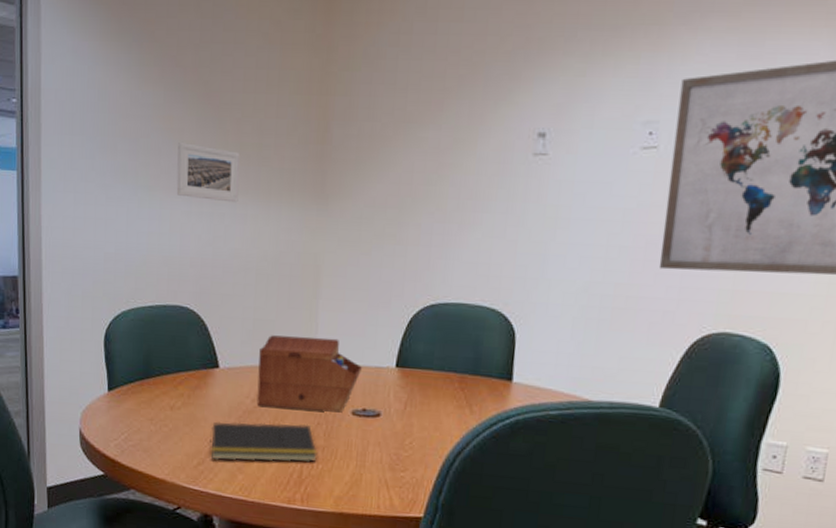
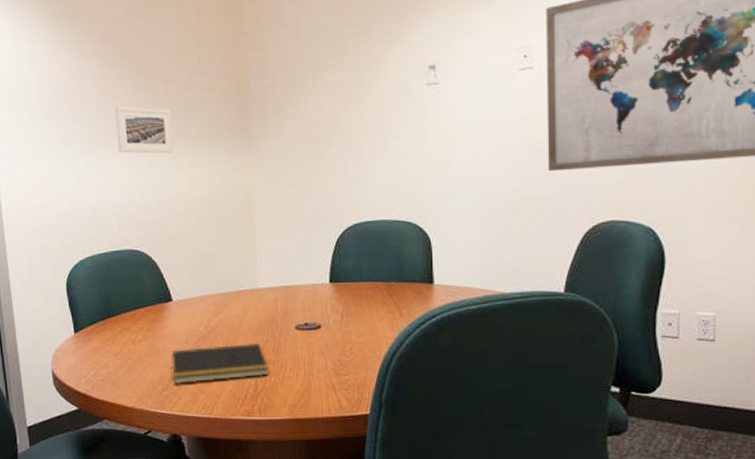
sewing box: present [256,335,362,413] -> none [207,263,300,331]

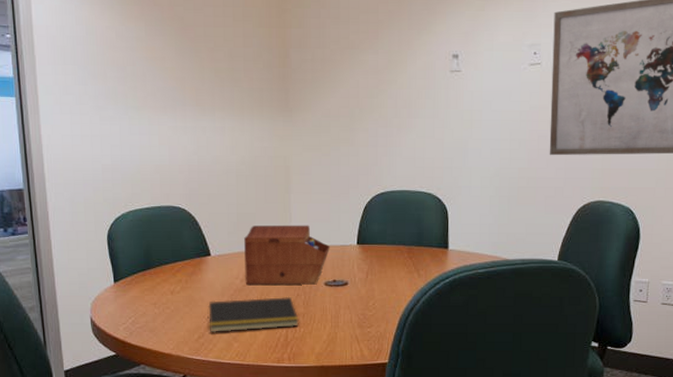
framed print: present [115,105,174,154] -> none [161,68,217,118]
sewing box: none [207,263,300,331] -> present [244,225,330,285]

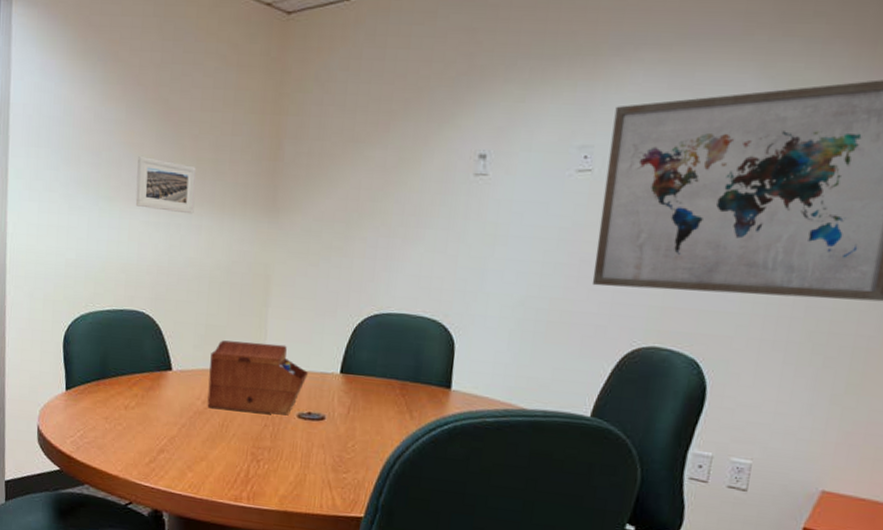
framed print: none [161,68,217,118] -> present [135,155,196,214]
notepad: present [207,296,299,333] -> none [161,421,264,463]

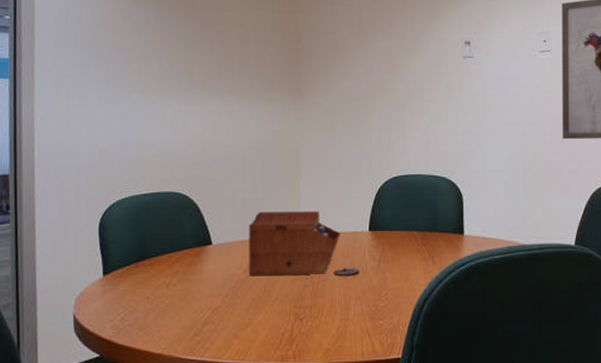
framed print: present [135,155,196,214] -> none [167,51,225,101]

